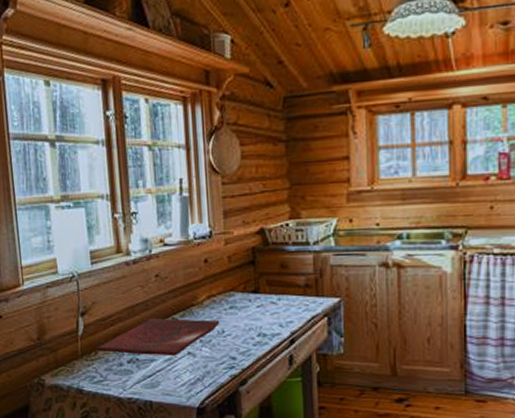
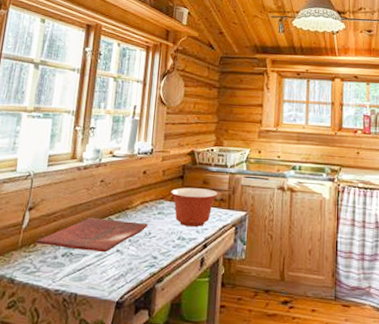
mixing bowl: none [241,274,302,321] -> present [170,187,219,228]

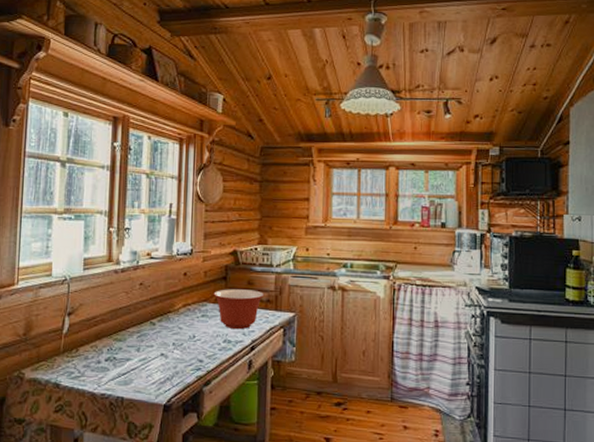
cutting board: present [36,217,148,253] -> none [78,321,192,357]

